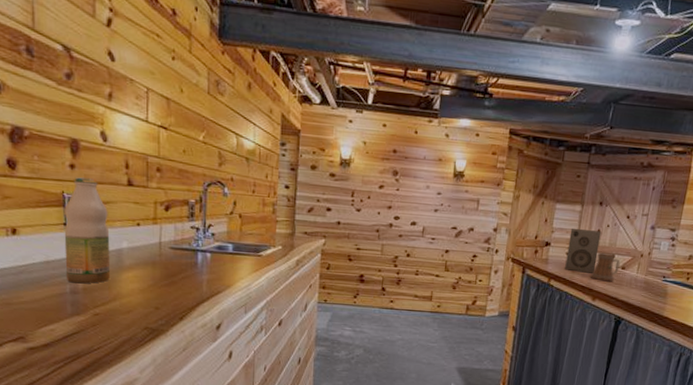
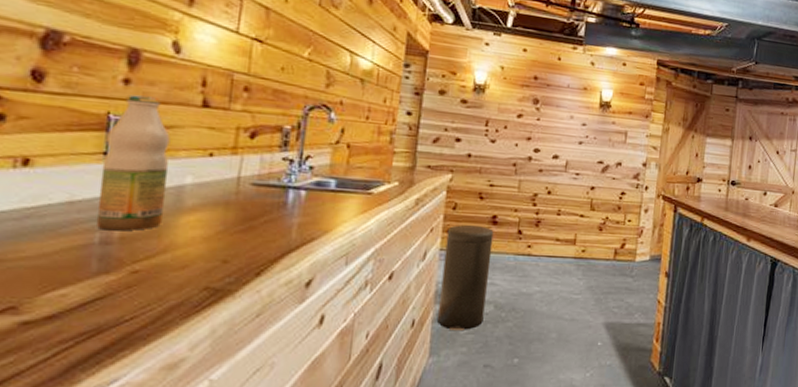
pedal bin: none [317,282,362,369] -> present [436,225,494,332]
speaker: present [564,228,602,273] -> none [718,163,753,212]
beer mug: present [591,252,621,282] -> none [744,189,773,221]

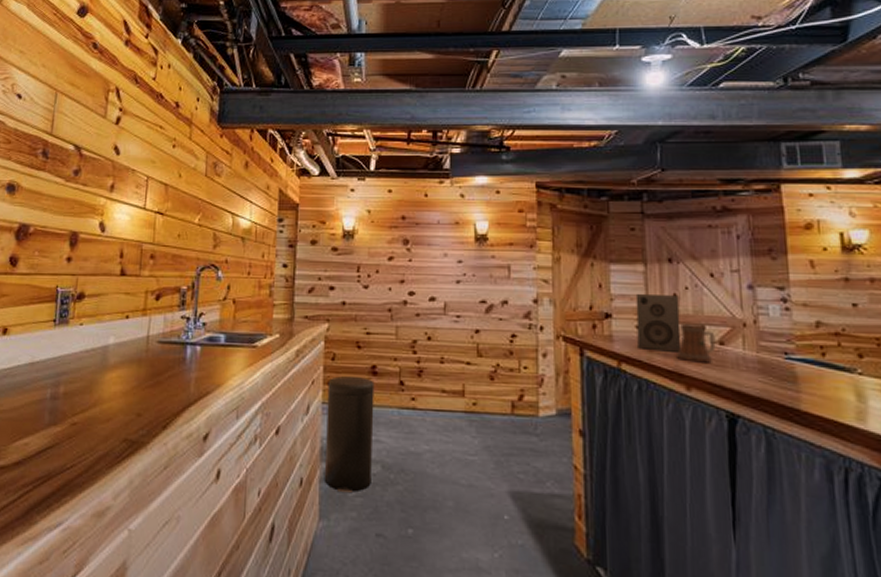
bottle: present [96,94,171,231] -> none [48,270,99,388]
speaker: none [718,163,753,212] -> present [635,293,682,352]
beer mug: none [744,189,773,221] -> present [677,323,716,363]

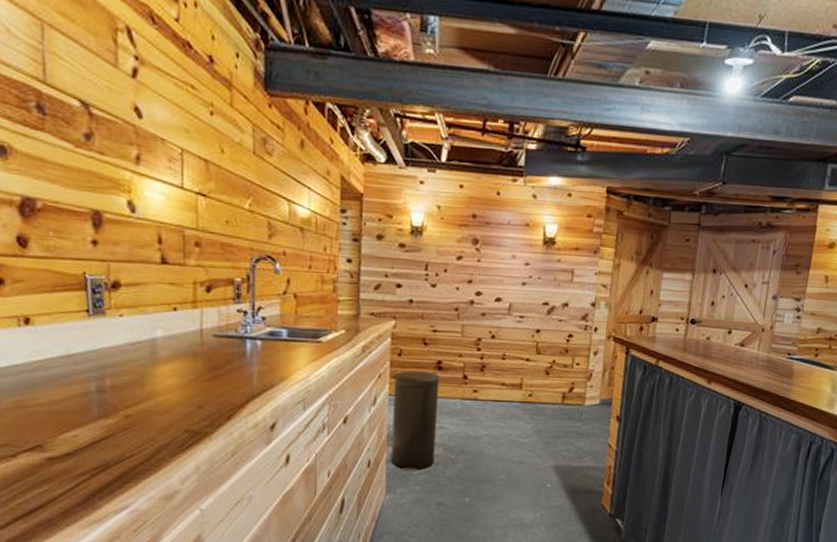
speaker: present [635,293,682,352] -> none [675,300,716,352]
beer mug: present [677,323,716,363] -> none [705,327,739,361]

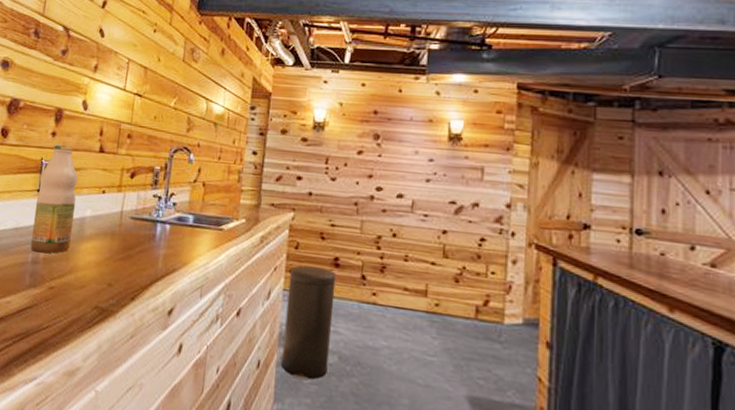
bottle: none [86,255,144,381] -> present [30,144,78,254]

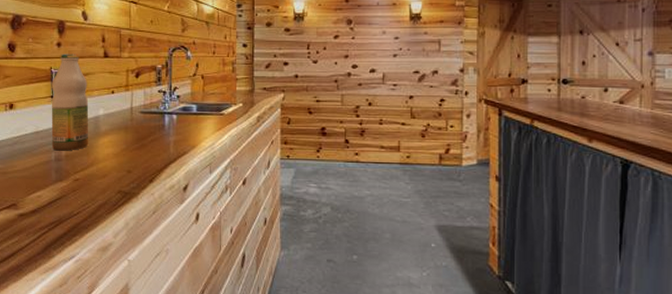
pedal bin: present [280,265,336,381] -> none [284,137,324,230]

